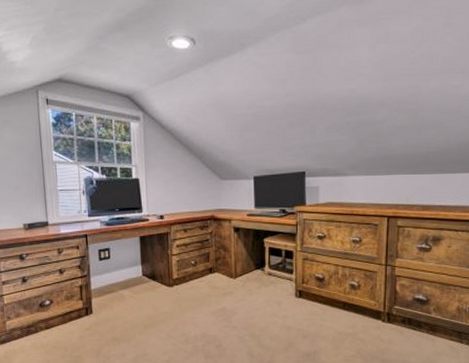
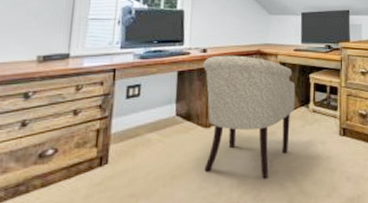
chair: none [162,221,251,332] -> present [203,55,296,179]

